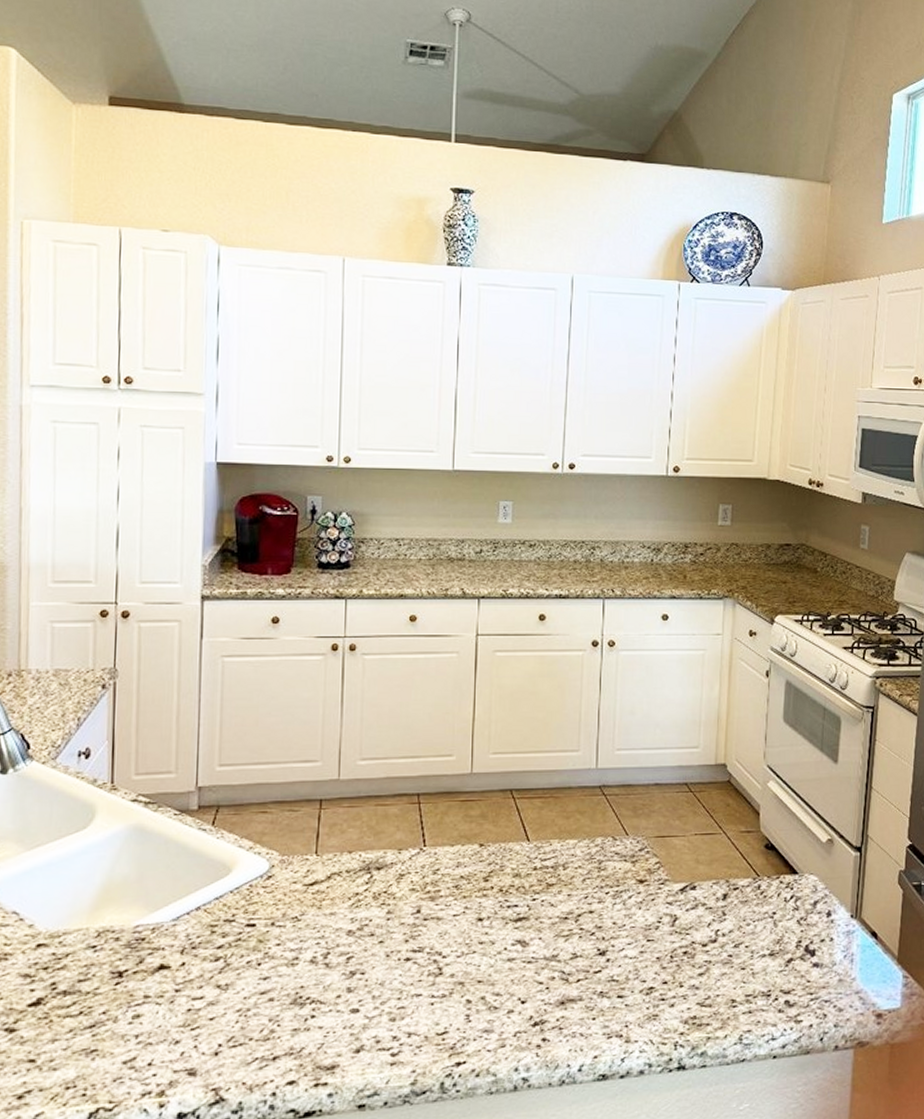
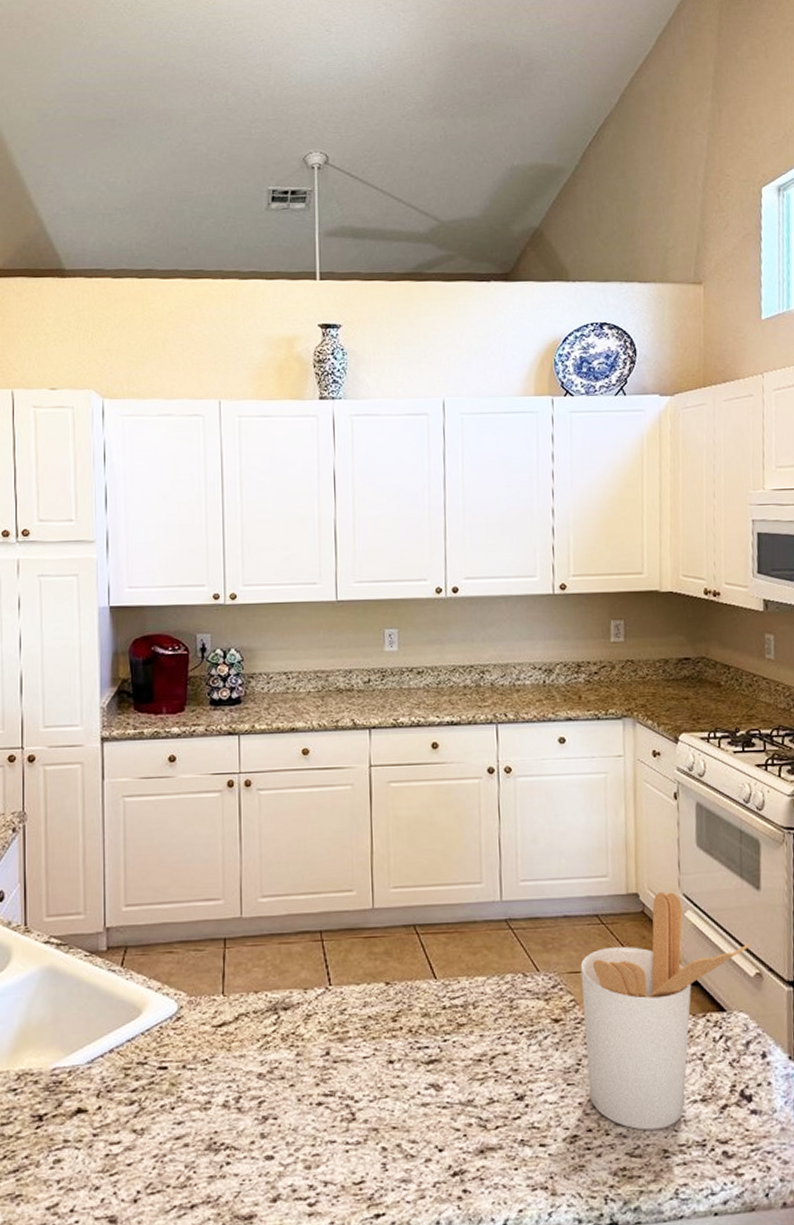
utensil holder: none [667,762,826,982] -> present [580,891,752,1131]

